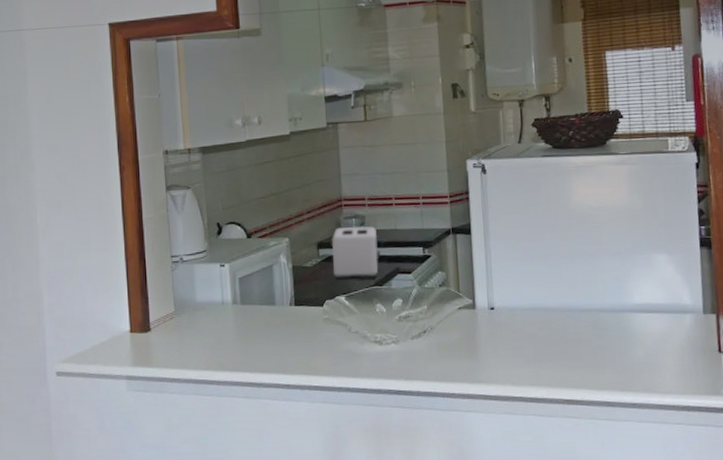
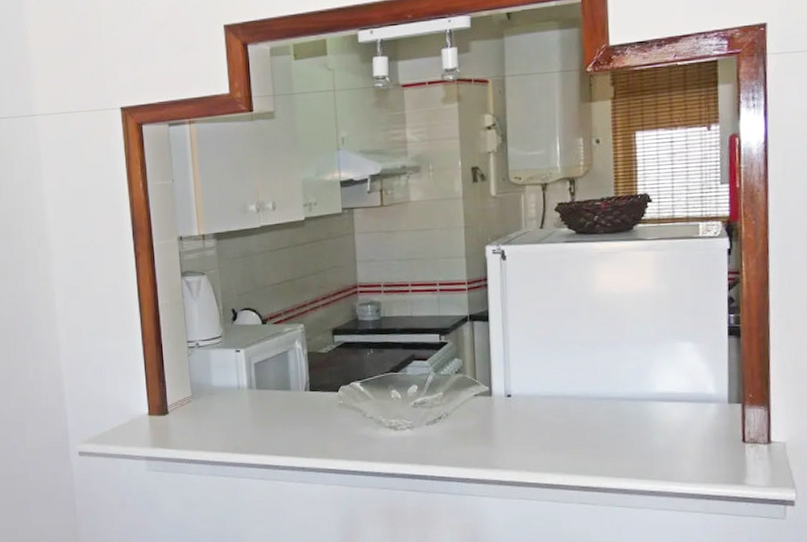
toaster: present [331,225,381,281] -> none [346,312,396,367]

